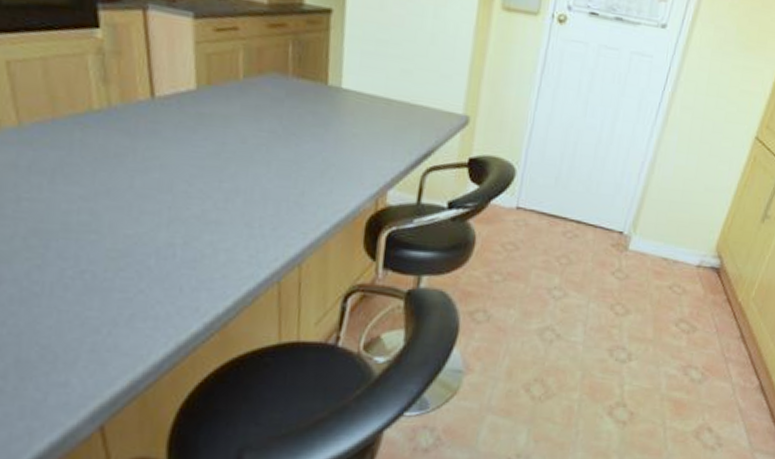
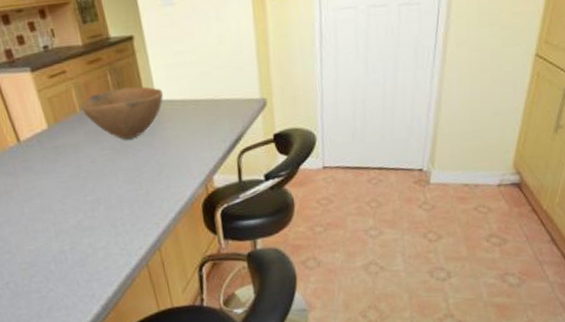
bowl: none [245,63,352,126] -> present [80,86,164,140]

